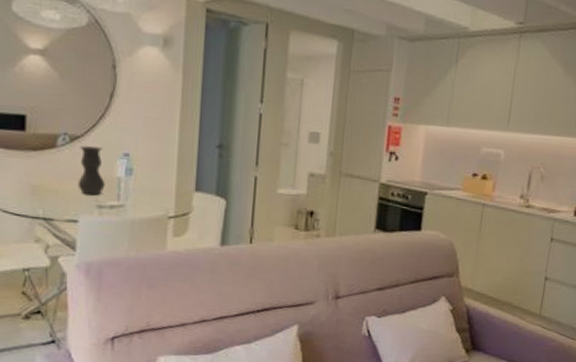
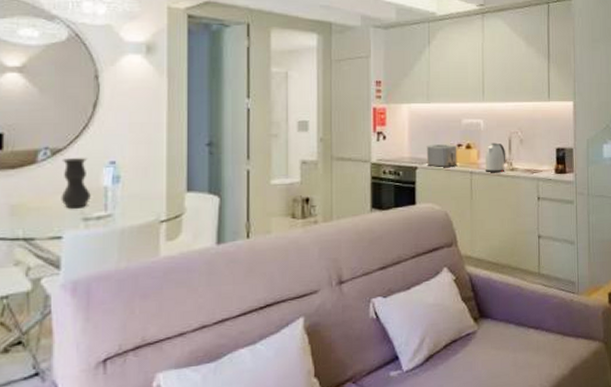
toaster: none [437,171,472,197] -> present [426,144,458,168]
kettle: none [499,176,524,209] -> present [485,142,505,173]

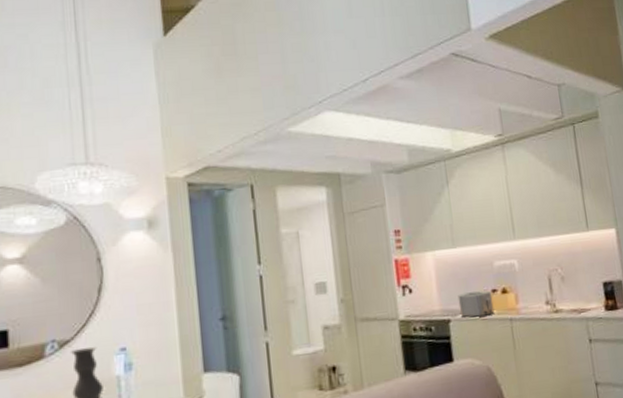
kettle: present [485,142,505,173] -> none [524,283,548,318]

